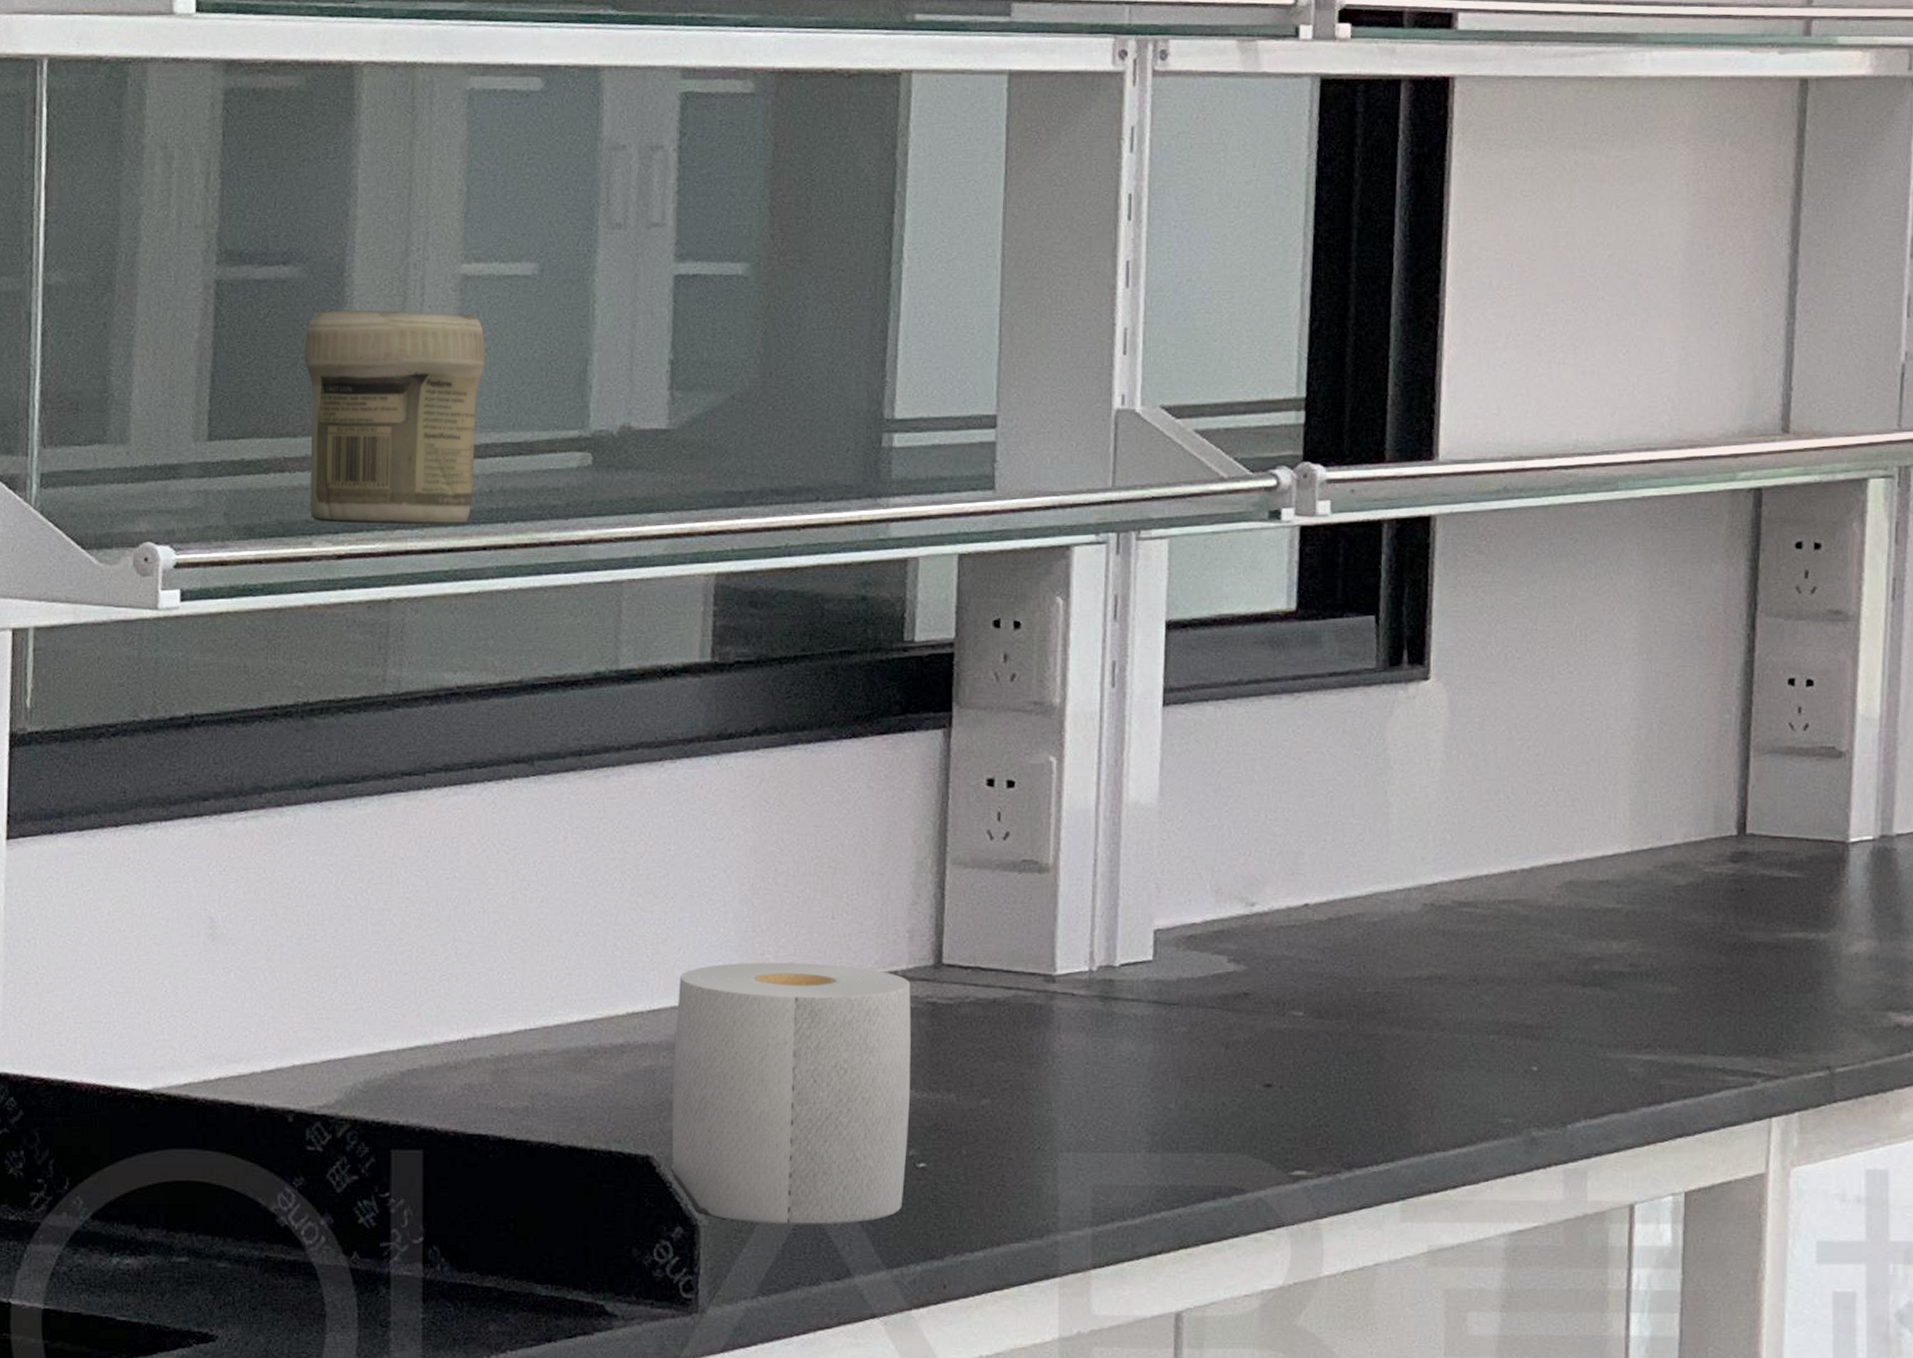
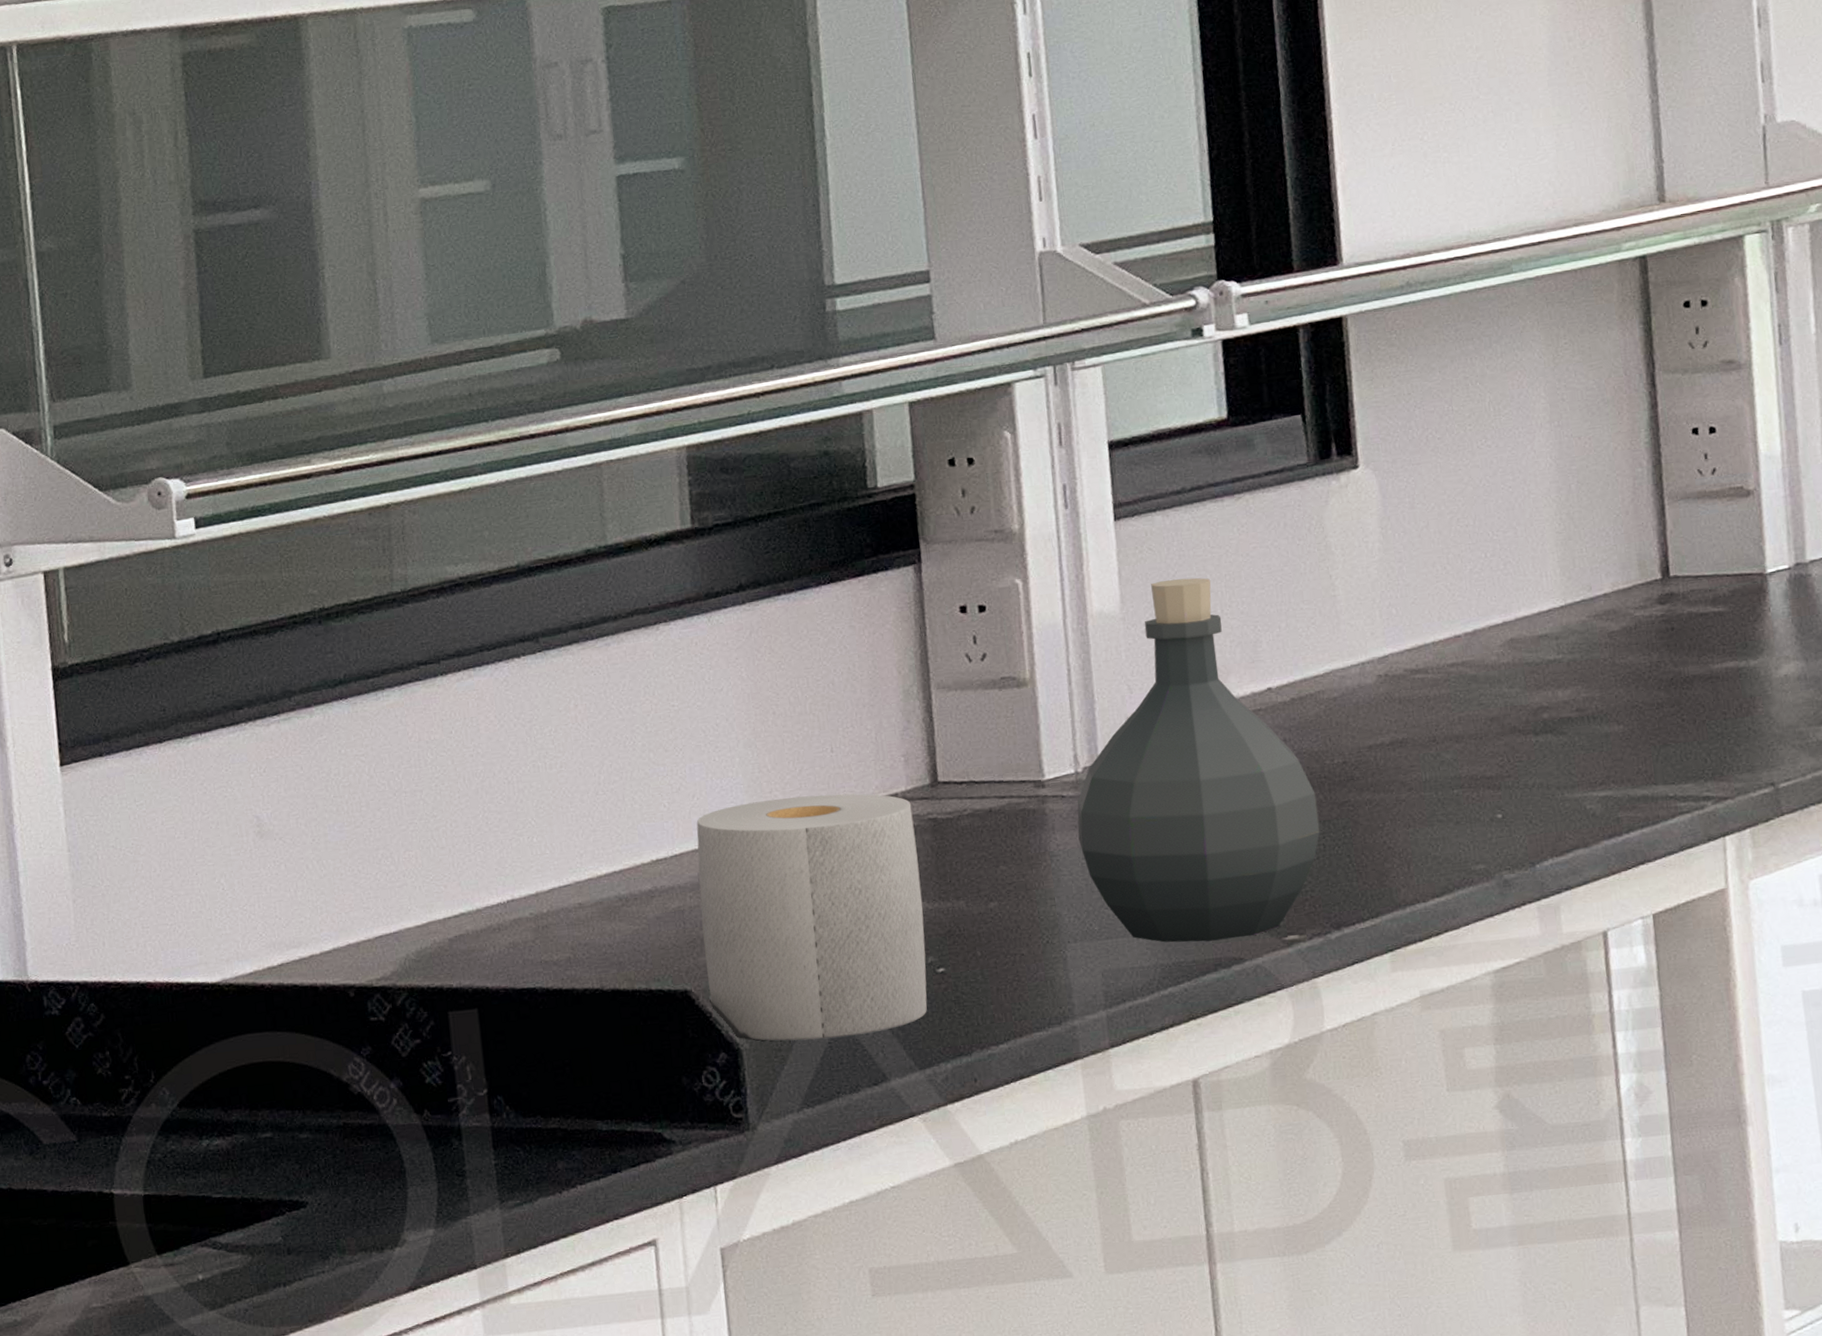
jar: present [304,310,485,525] -> none [282,234,454,441]
flask: none [1085,777,1343,1167] -> present [1077,577,1320,943]

